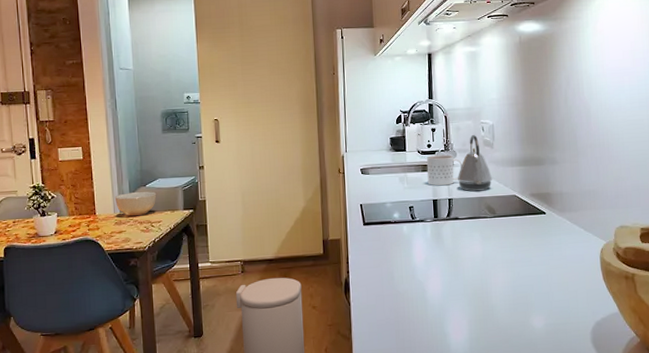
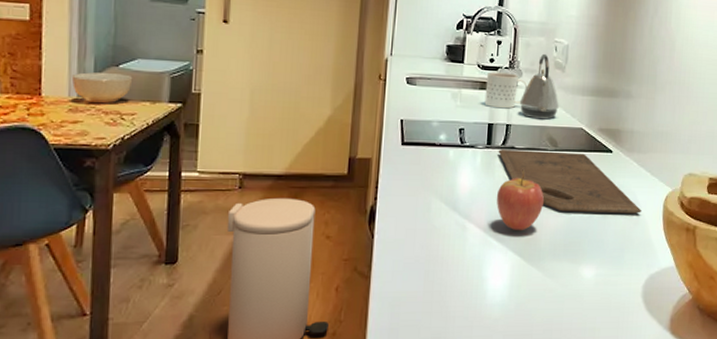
cutting board: none [444,217,580,270] -> present [498,148,642,214]
fruit: none [448,236,490,291] -> present [496,169,544,231]

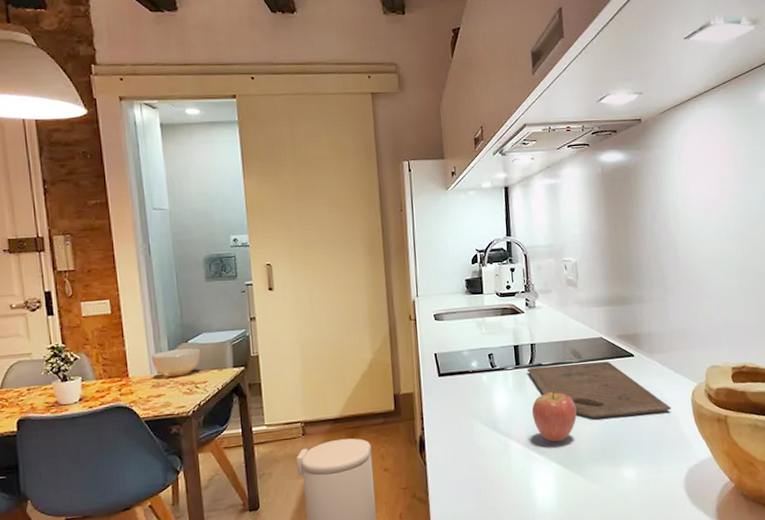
mug: present [484,72,528,109] -> none [505,296,545,331]
kettle: present [519,53,559,119] -> none [539,273,577,335]

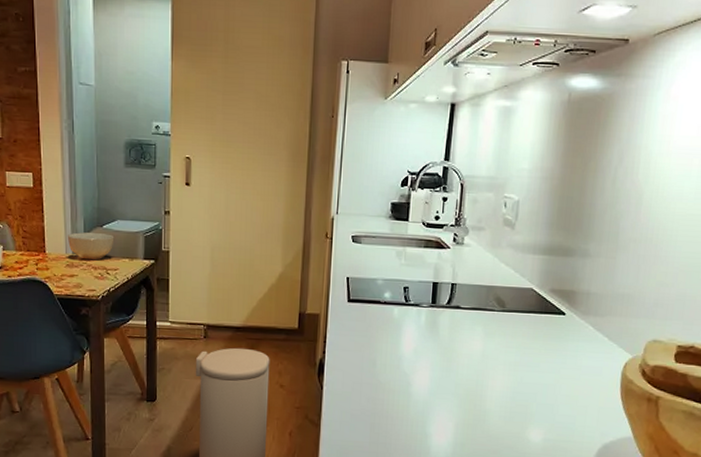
cutting board: present [527,361,671,419] -> none [443,308,597,380]
fruit: present [531,384,577,443] -> none [440,329,490,391]

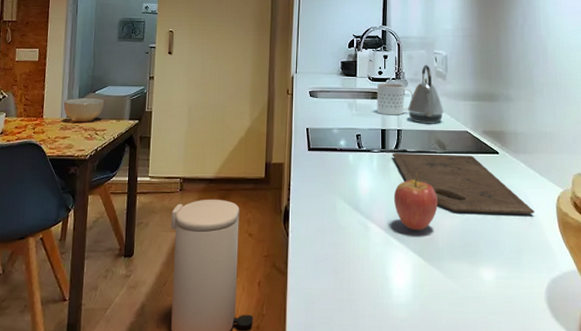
mug: none [429,229,475,268] -> present [376,83,414,115]
fruit: none [440,329,490,391] -> present [393,171,438,231]
cutting board: none [443,308,597,380] -> present [392,152,535,214]
kettle: none [465,210,508,278] -> present [407,64,443,123]

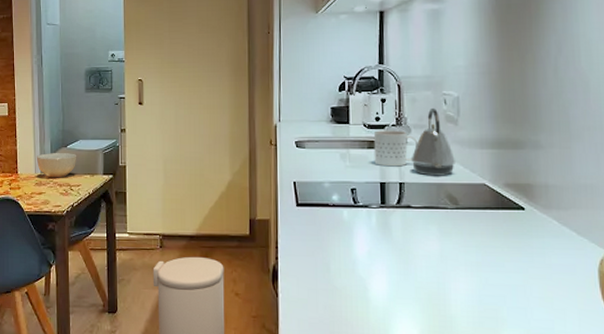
cutting board: present [392,152,535,214] -> none [393,208,570,279]
fruit: present [393,171,438,231] -> none [396,229,449,295]

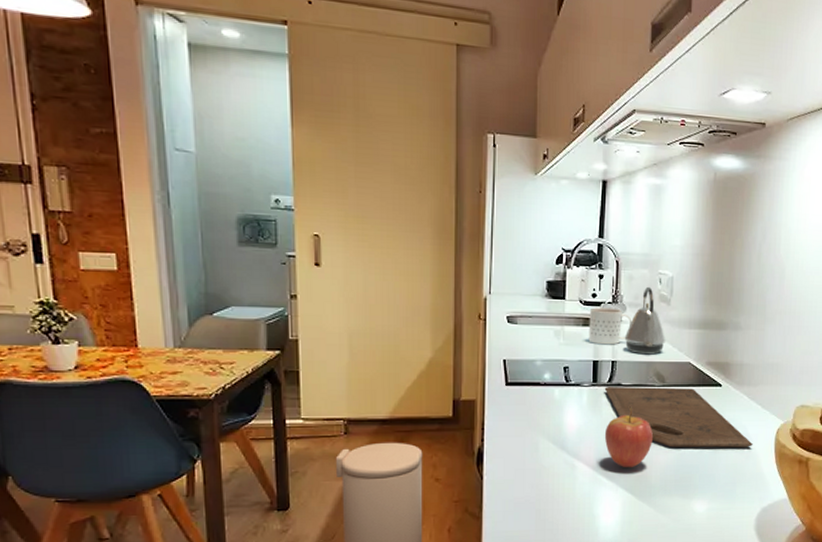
bowl: present [36,152,77,178] -> none [166,321,229,354]
cutting board: none [393,208,570,279] -> present [604,386,753,448]
fruit: none [396,229,449,295] -> present [604,406,653,468]

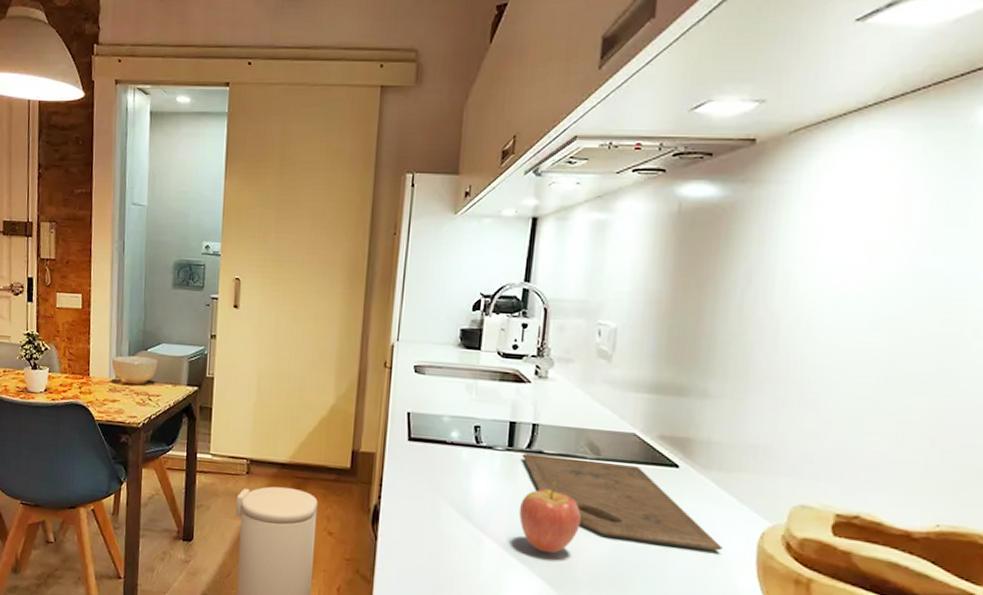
bowl: none [166,321,229,354] -> present [111,355,159,385]
mug: present [588,307,632,345] -> none [505,360,561,405]
kettle: present [624,286,665,354] -> none [549,339,603,419]

